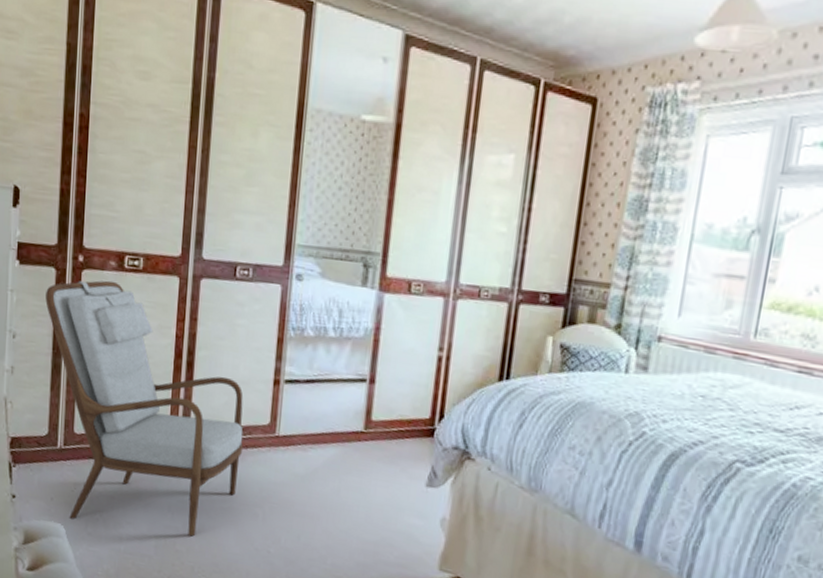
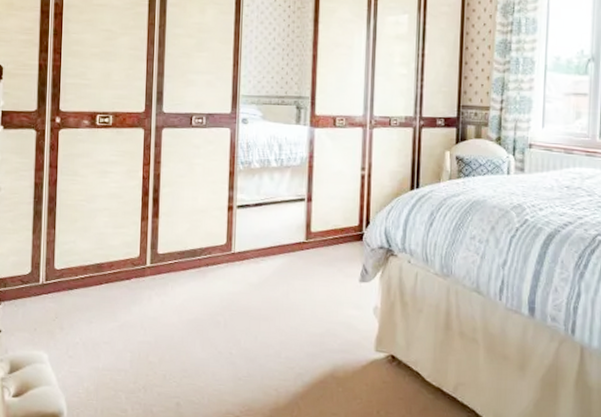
armchair: present [45,280,244,537] -> none [27,136,204,348]

